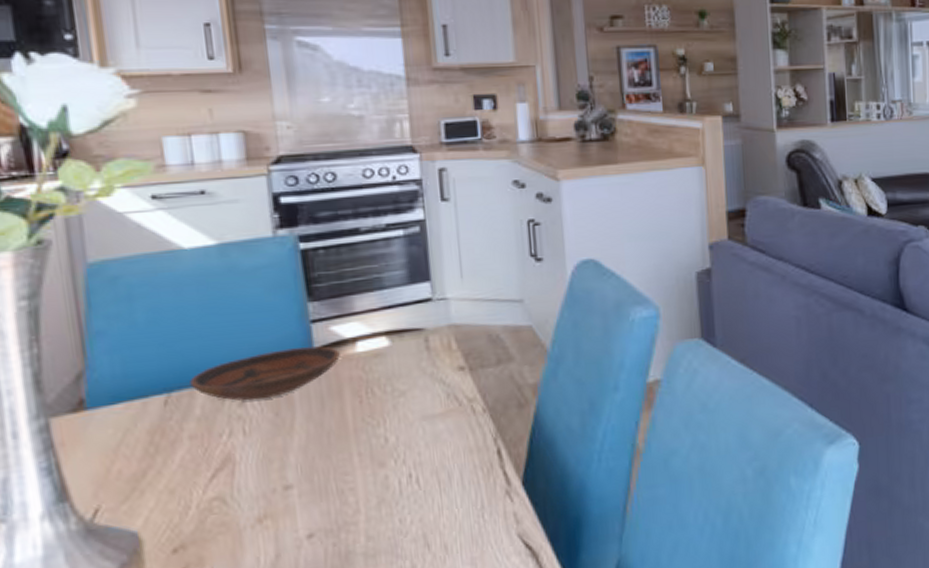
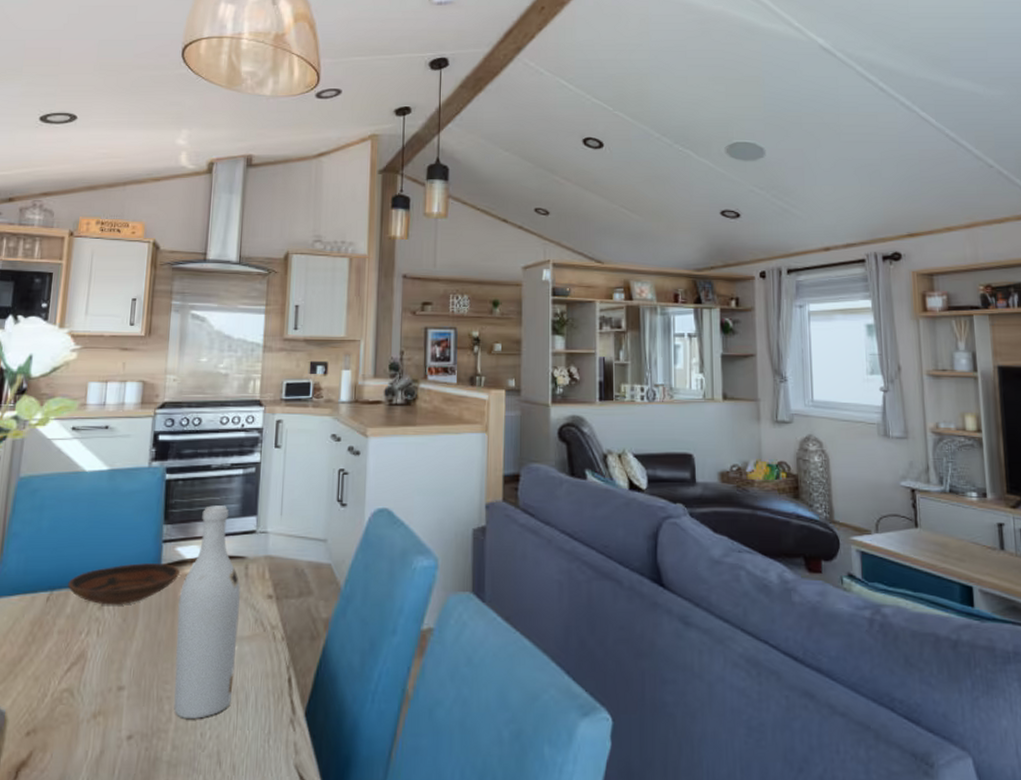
wine bottle: none [344,273,431,508] -> present [174,505,240,719]

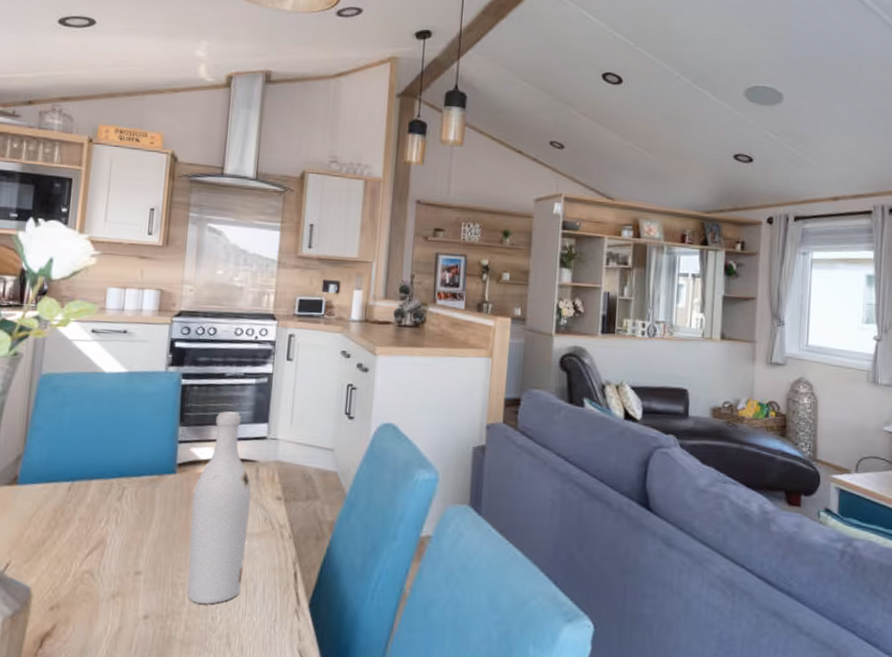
bowl: present [68,563,180,605] -> none [88,461,194,498]

